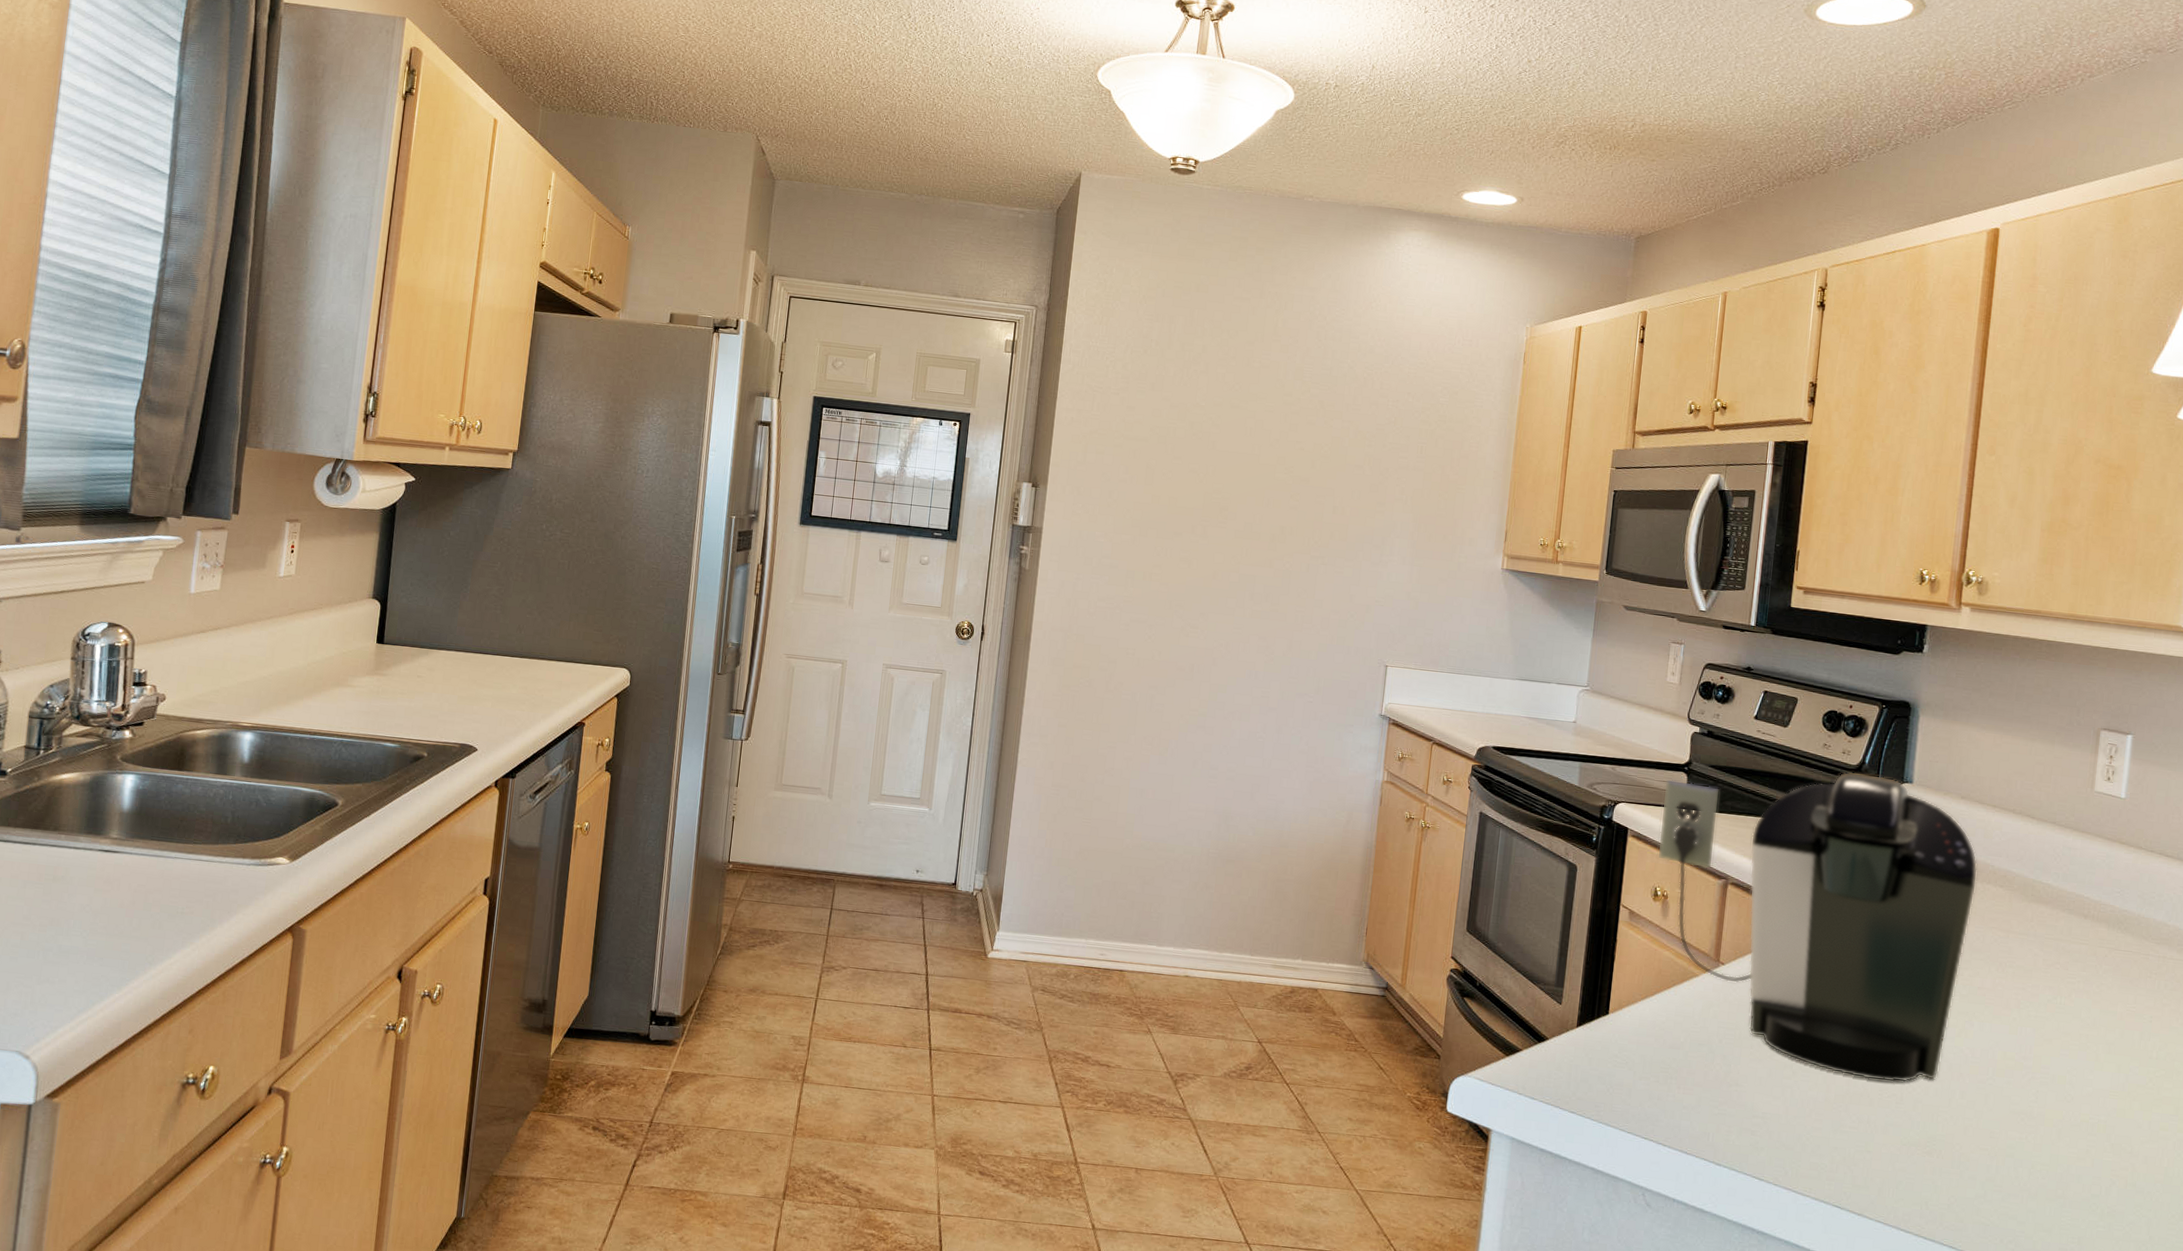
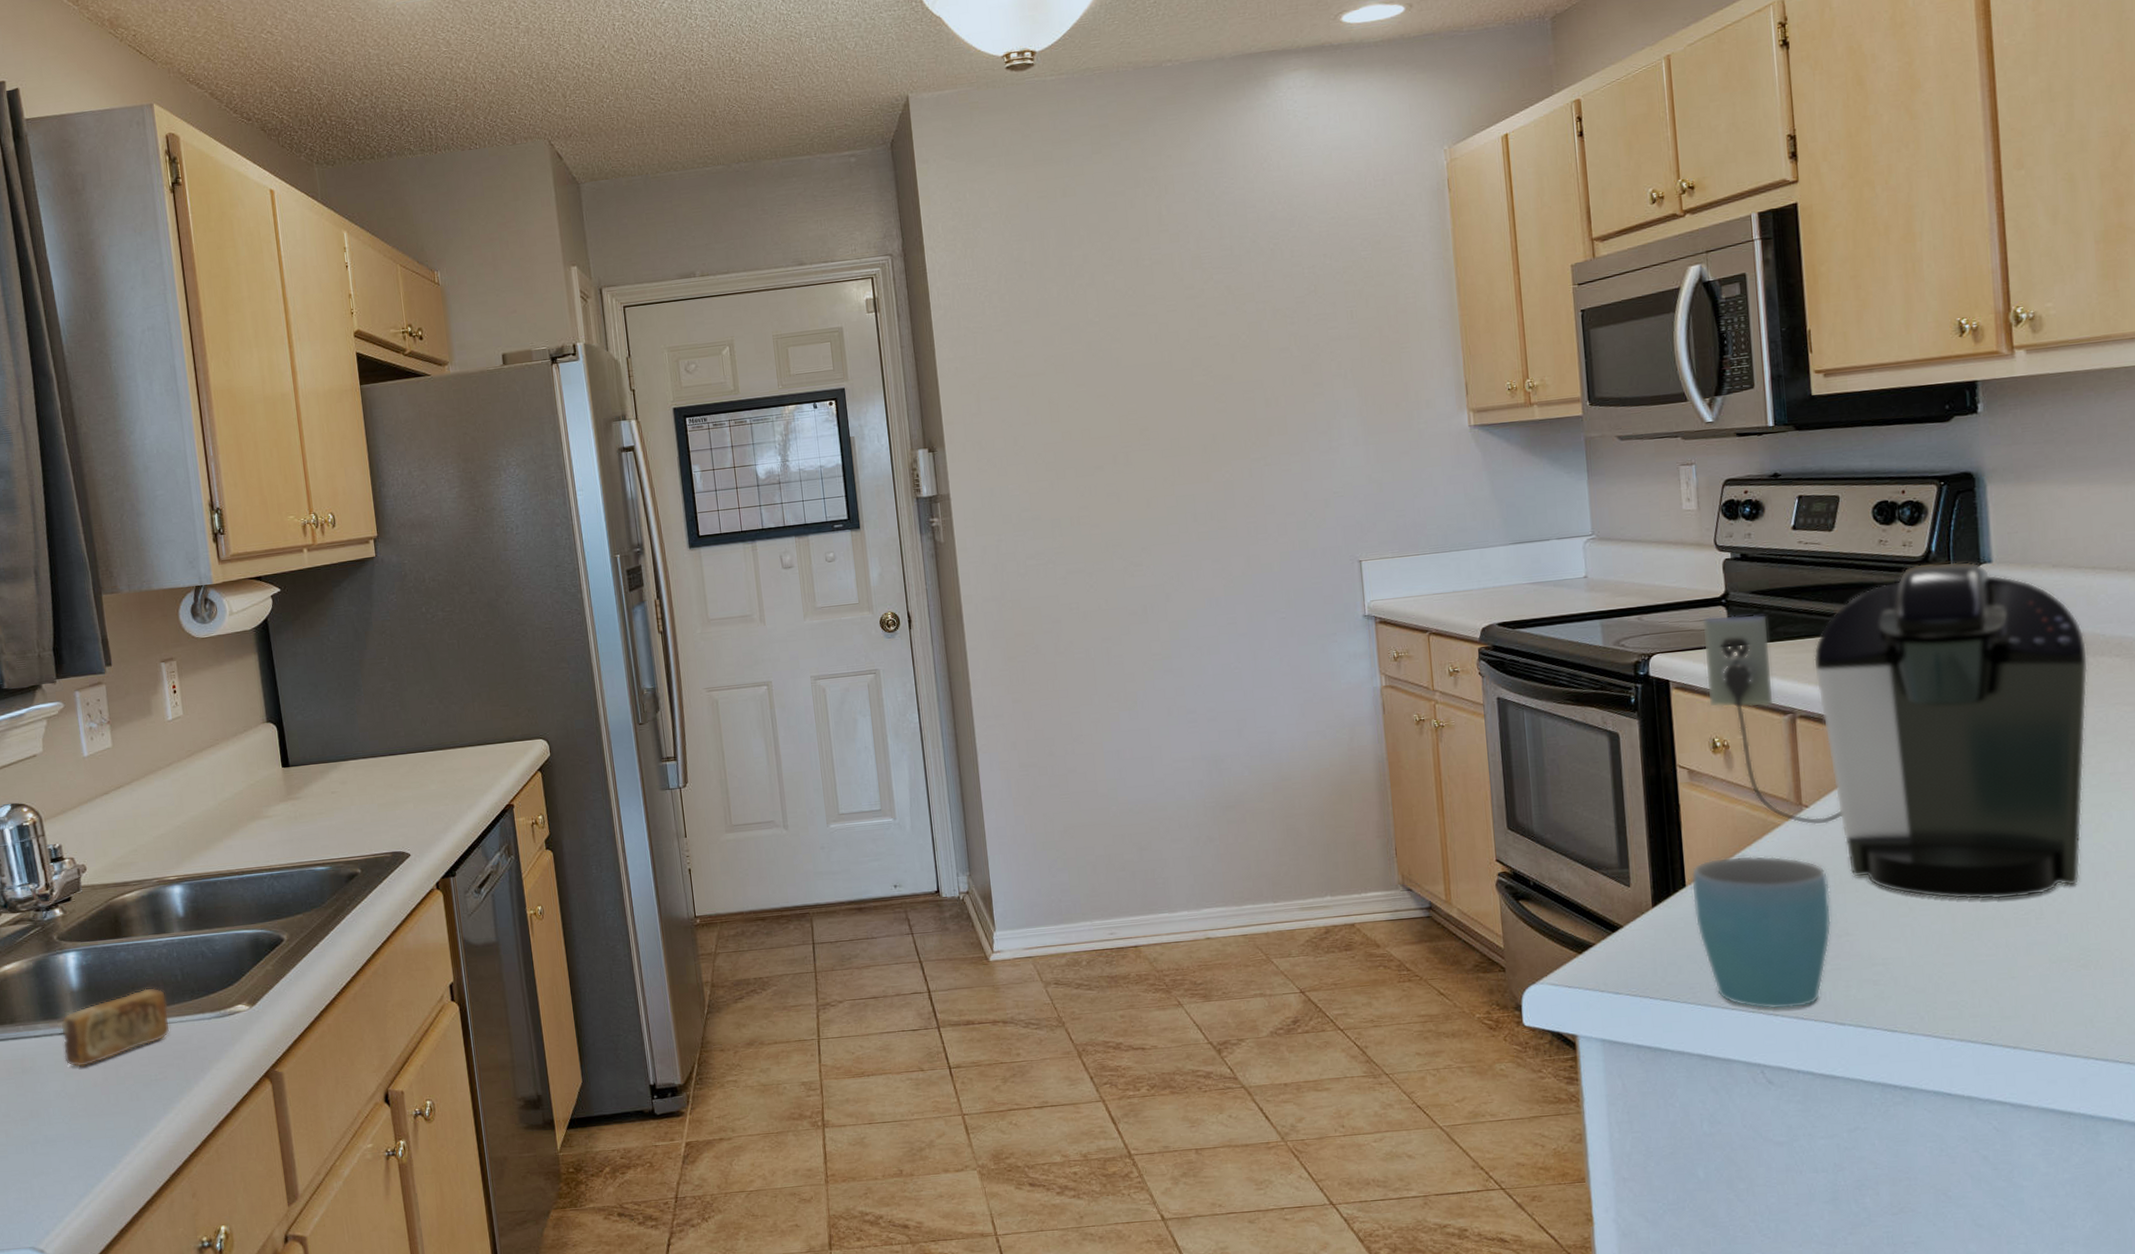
soap bar: none [98,823,212,887] -> present [61,987,171,1068]
mug: none [1611,994,1730,1143] -> present [1691,855,1832,1010]

